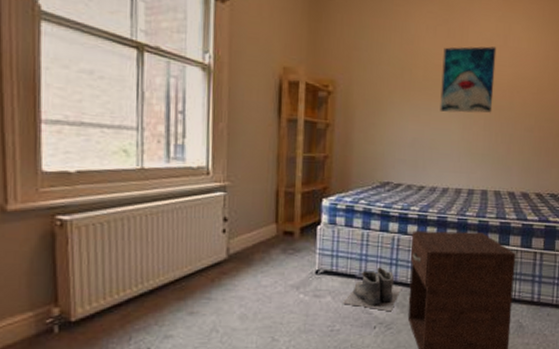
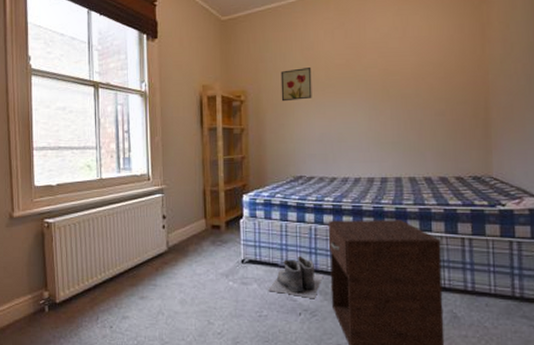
wall art: none [374,63,410,99] -> present [280,68,312,102]
wall art: present [440,46,497,113] -> none [342,39,398,106]

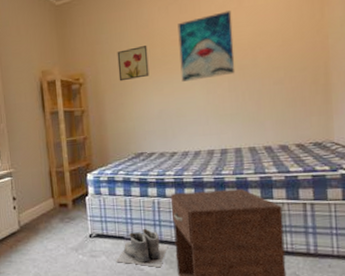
wall art: none [342,39,398,106] -> present [177,10,235,82]

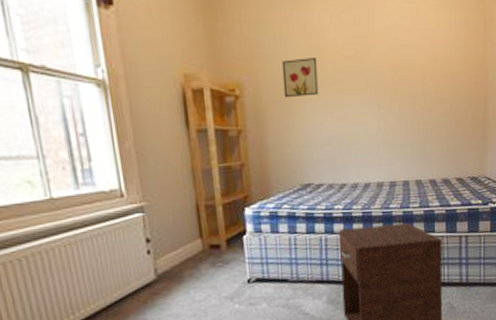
boots: present [115,228,169,267] -> none [277,268,335,310]
wall art: present [177,10,235,82] -> none [351,30,407,105]

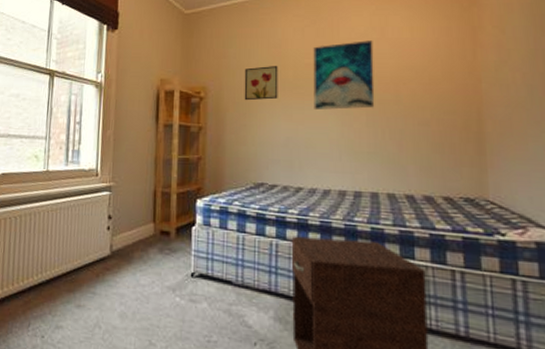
wall art: none [351,30,407,105] -> present [313,40,375,110]

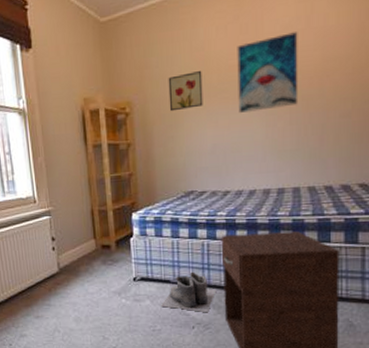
boots: none [218,274,284,326] -> present [160,271,217,312]

